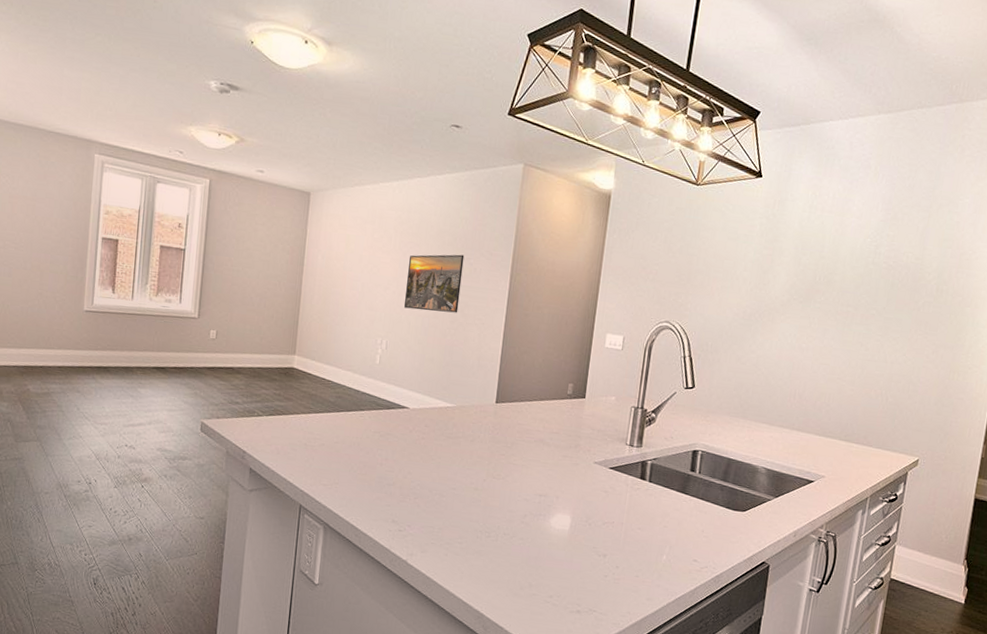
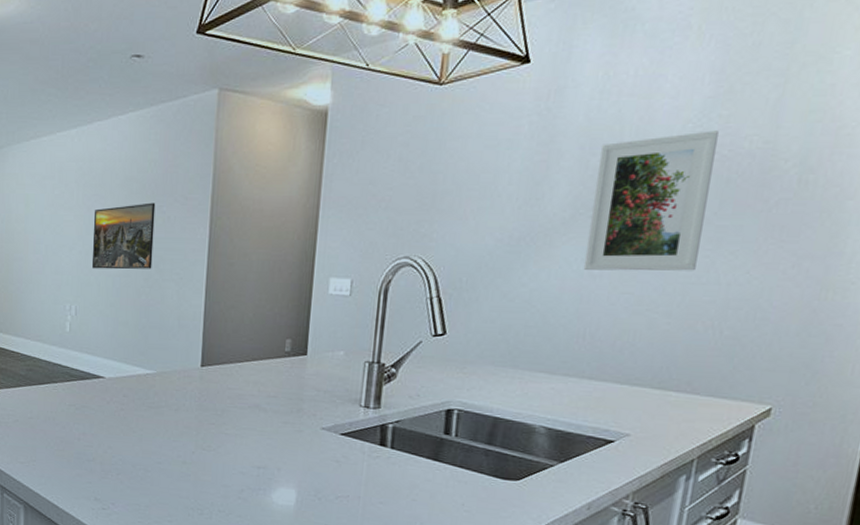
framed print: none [795,245,887,351] -> present [583,130,719,271]

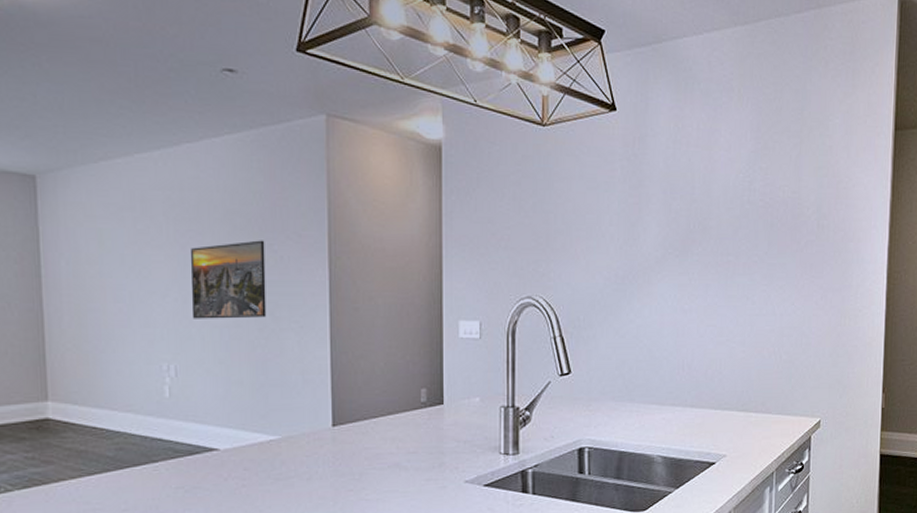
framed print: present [583,130,719,271] -> none [676,181,761,305]

